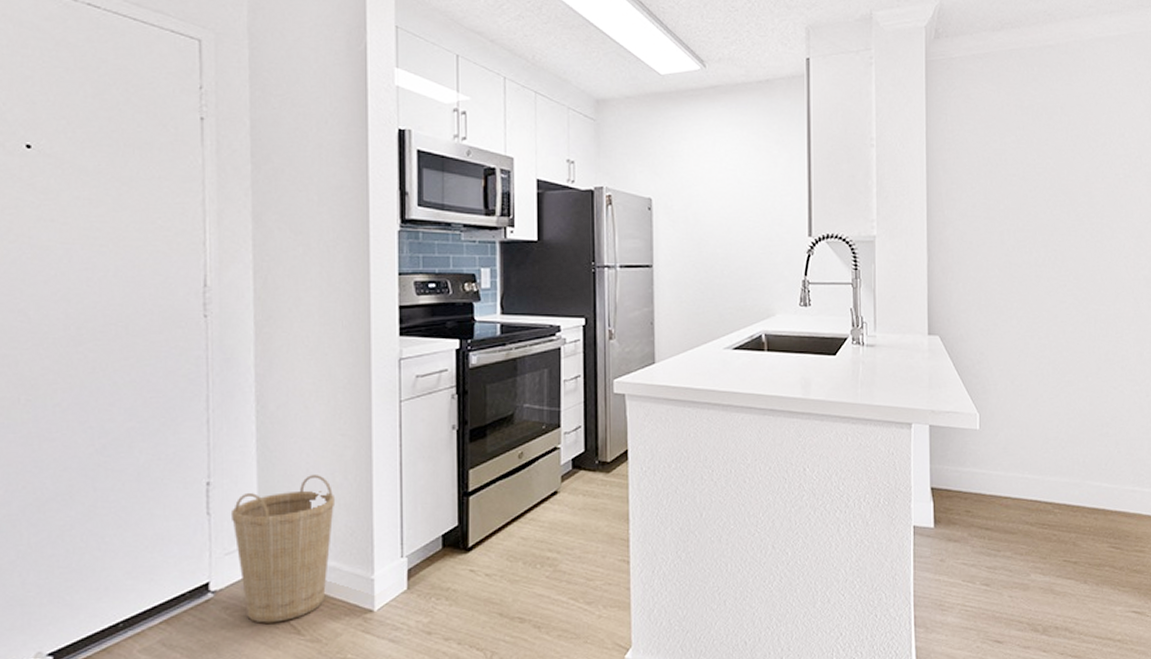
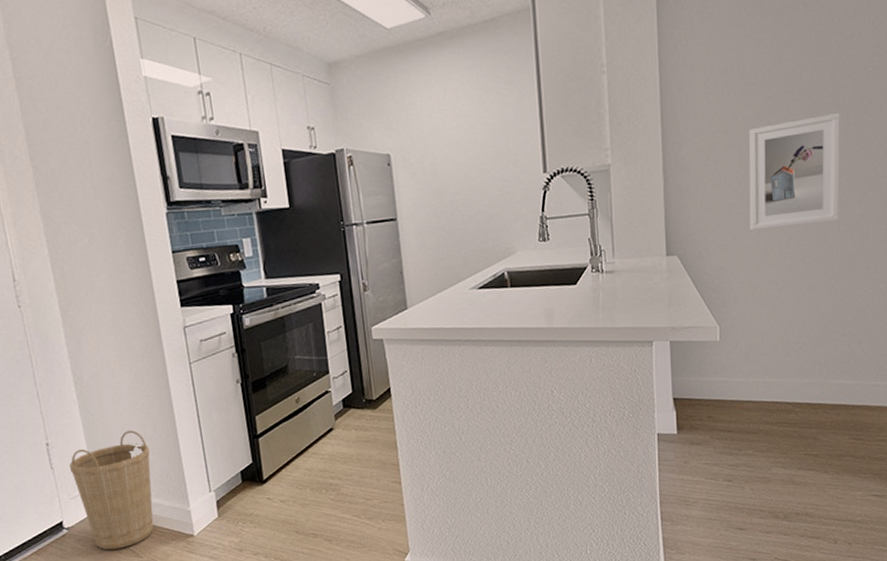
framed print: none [1010,213,1096,318] -> present [749,113,840,230]

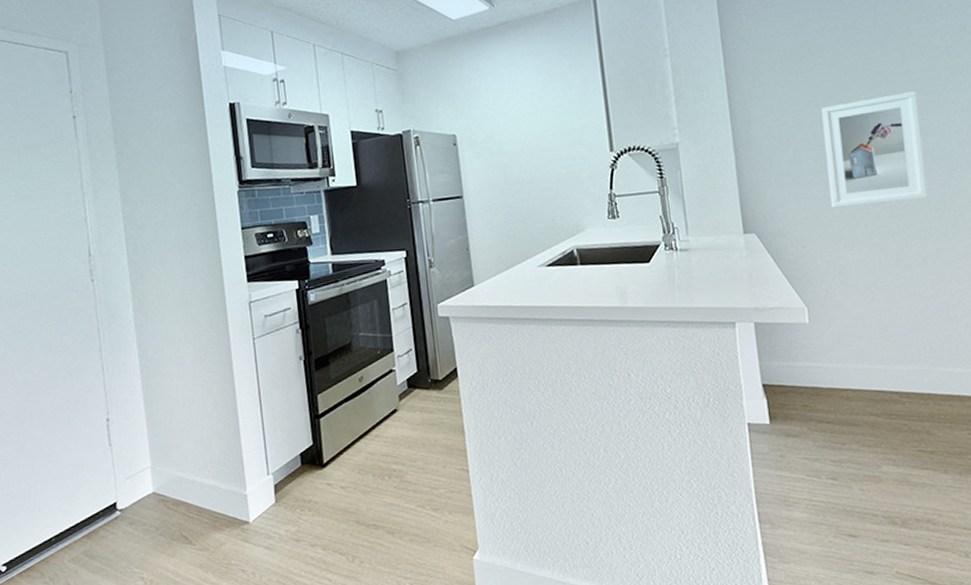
basket: present [69,430,154,550] -> none [127,407,209,536]

